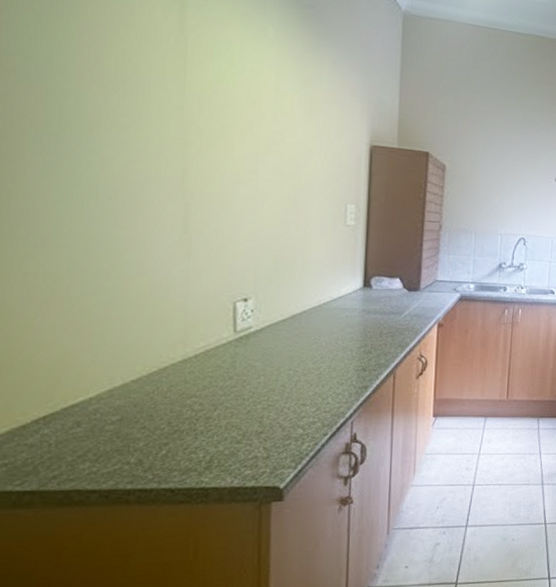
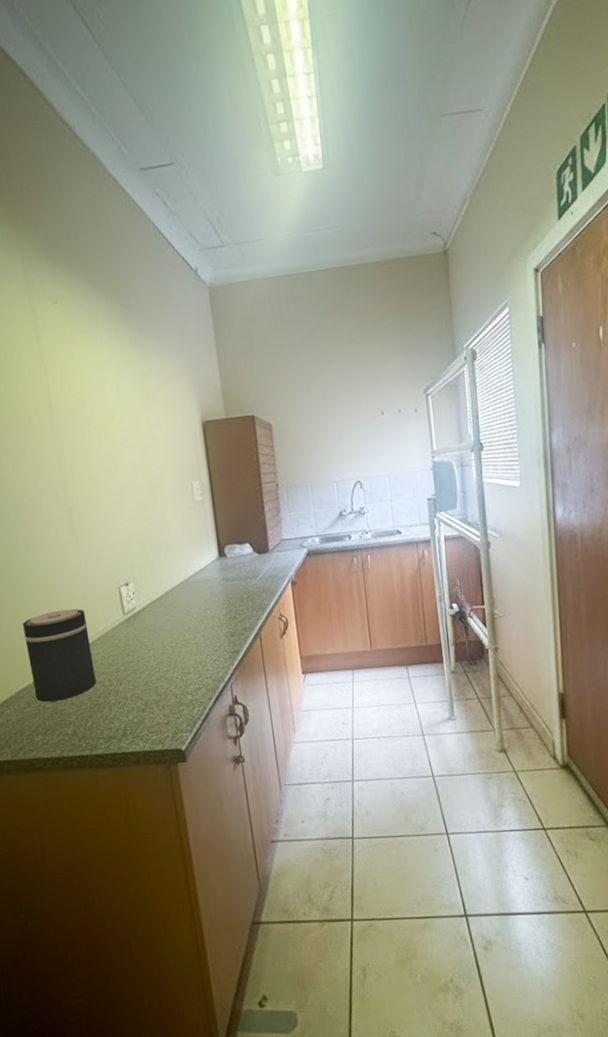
cylinder: none [89,317,184,423] -> present [23,609,96,702]

